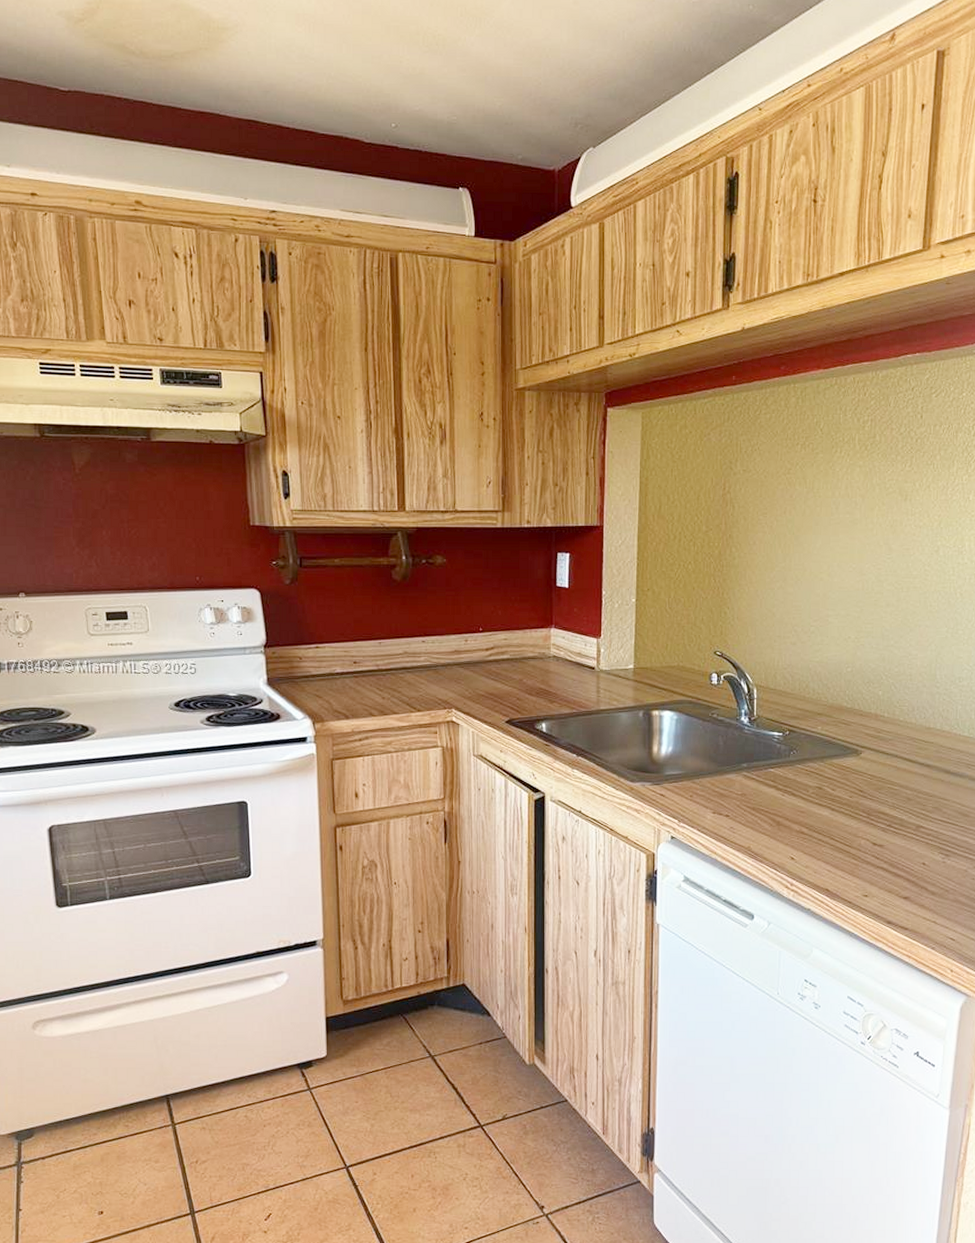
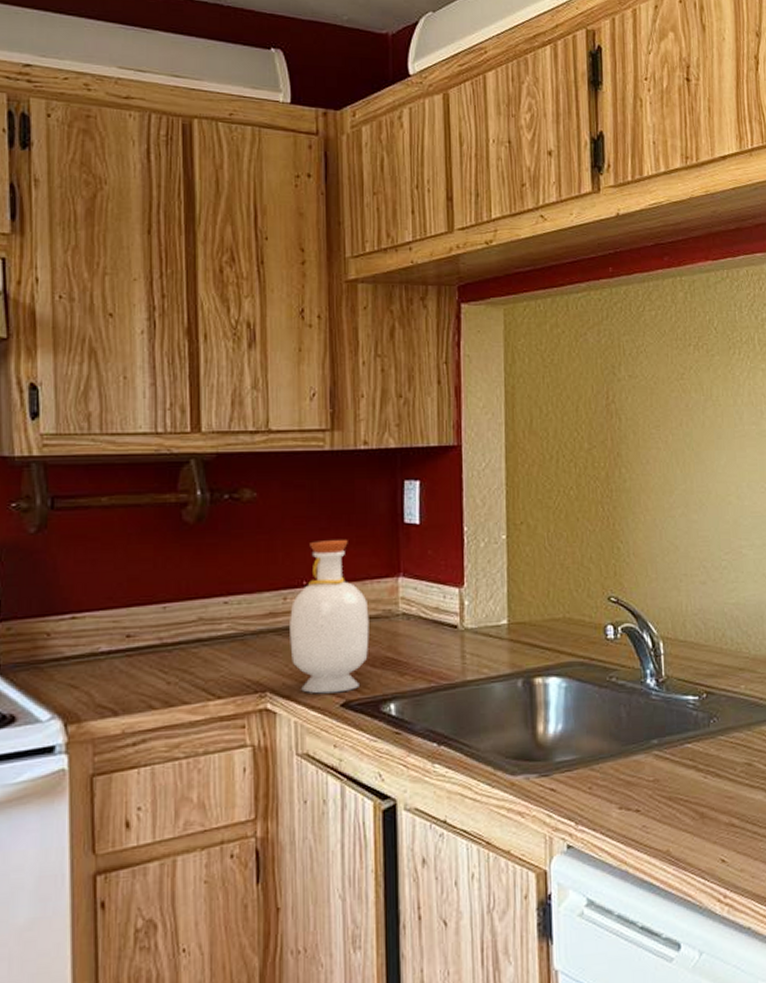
bottle: none [469,597,528,713] -> present [290,539,369,694]

